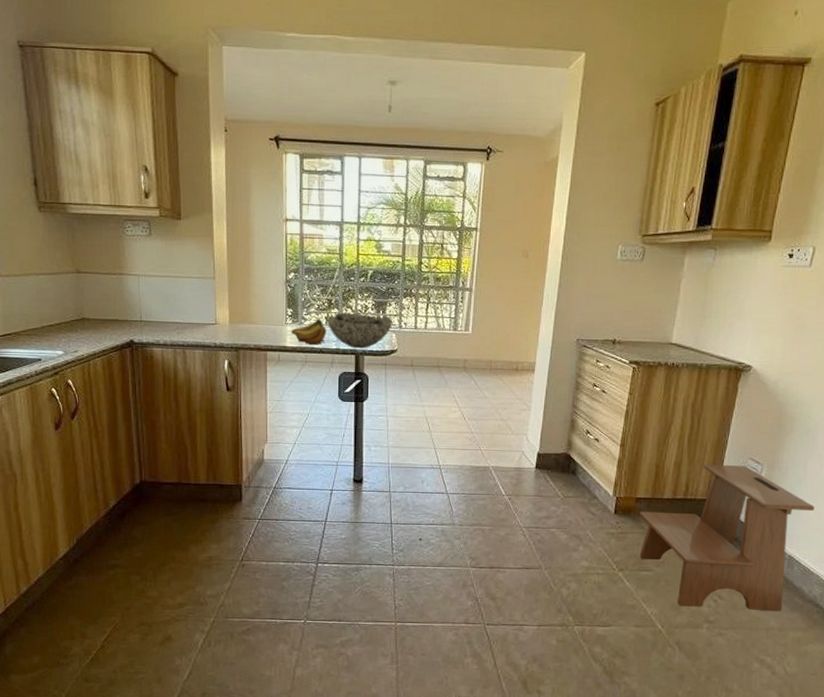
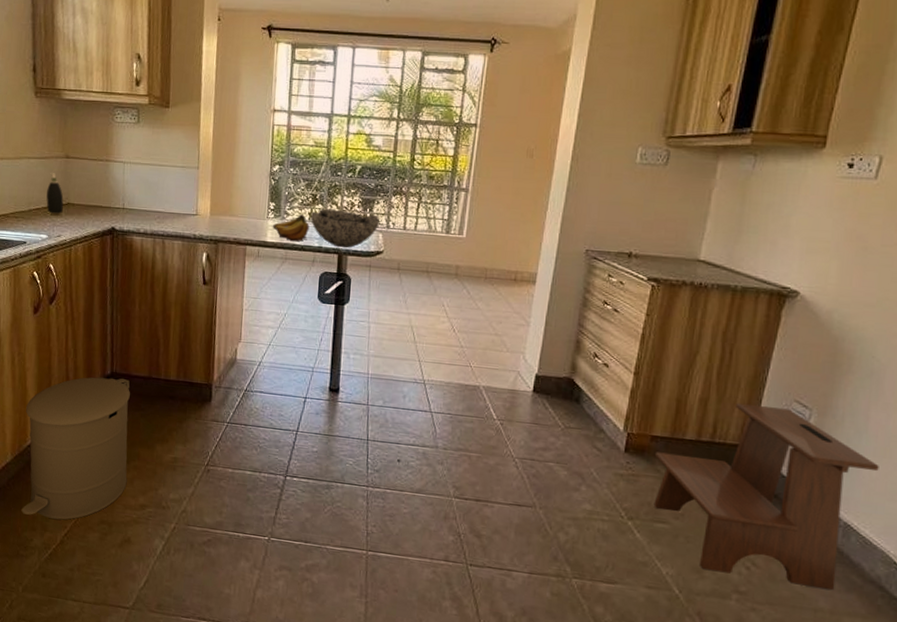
trash can: none [55,485,164,626] -> present [21,377,130,520]
soap dispenser: none [59,288,78,330] -> present [46,173,64,215]

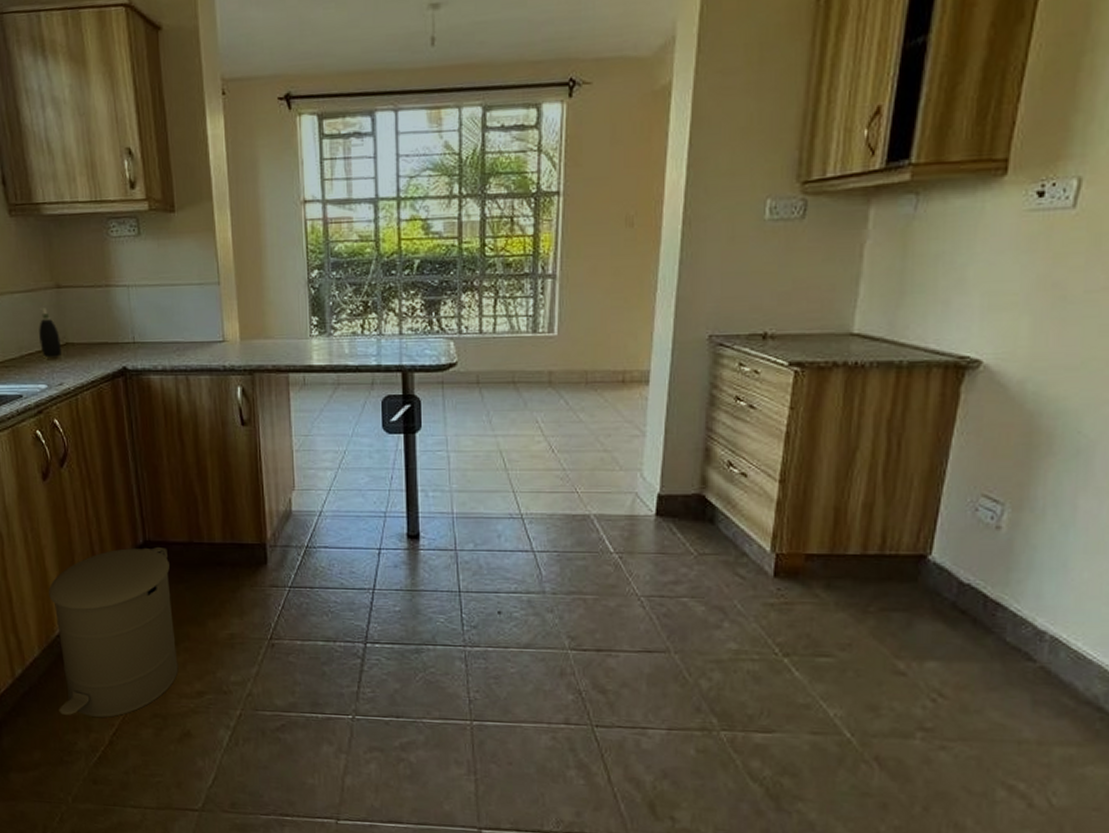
fruit: present [272,214,310,241] -> none [317,327,363,361]
bowl: present [310,208,381,248] -> none [363,316,450,364]
step stool: present [653,402,879,590] -> none [811,504,1092,716]

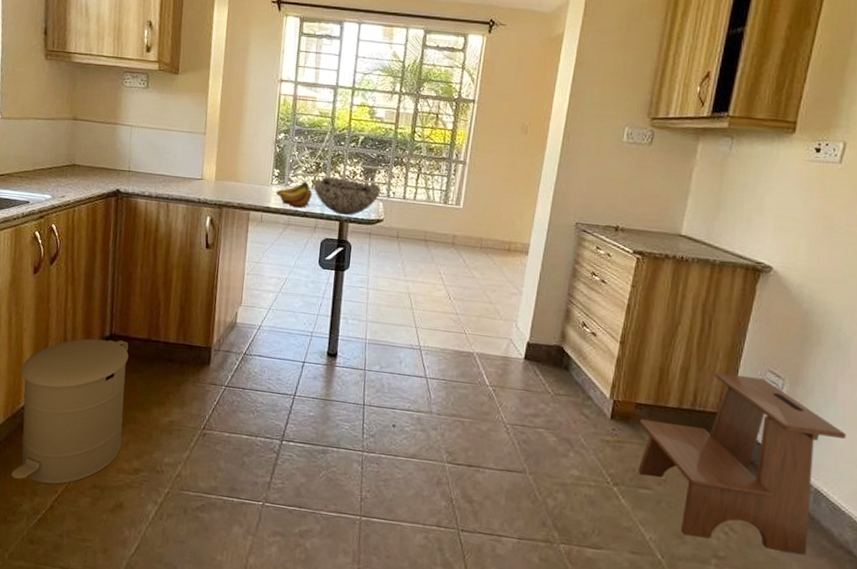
soap dispenser: present [39,308,61,359] -> none [51,134,70,175]
fruit: none [317,327,363,361] -> present [275,181,312,208]
bowl: none [363,316,450,364] -> present [313,176,381,216]
step stool: none [811,504,1092,716] -> present [638,372,846,555]

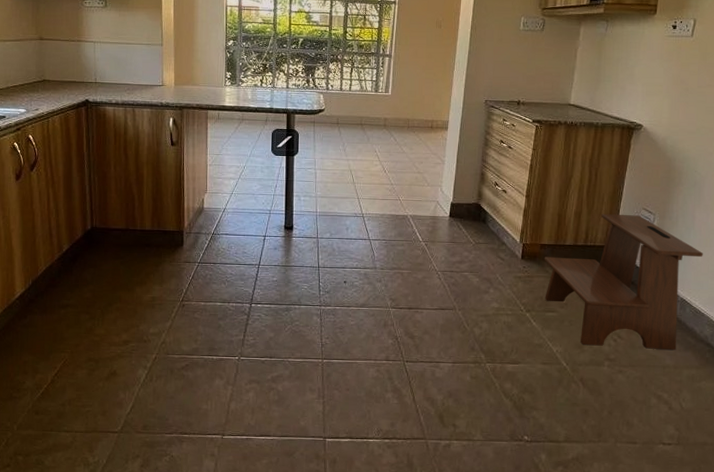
trash can: present [11,338,129,485] -> none [13,231,111,362]
fruit: present [275,181,312,208] -> none [229,81,262,104]
bowl: present [313,176,381,216] -> none [262,75,321,108]

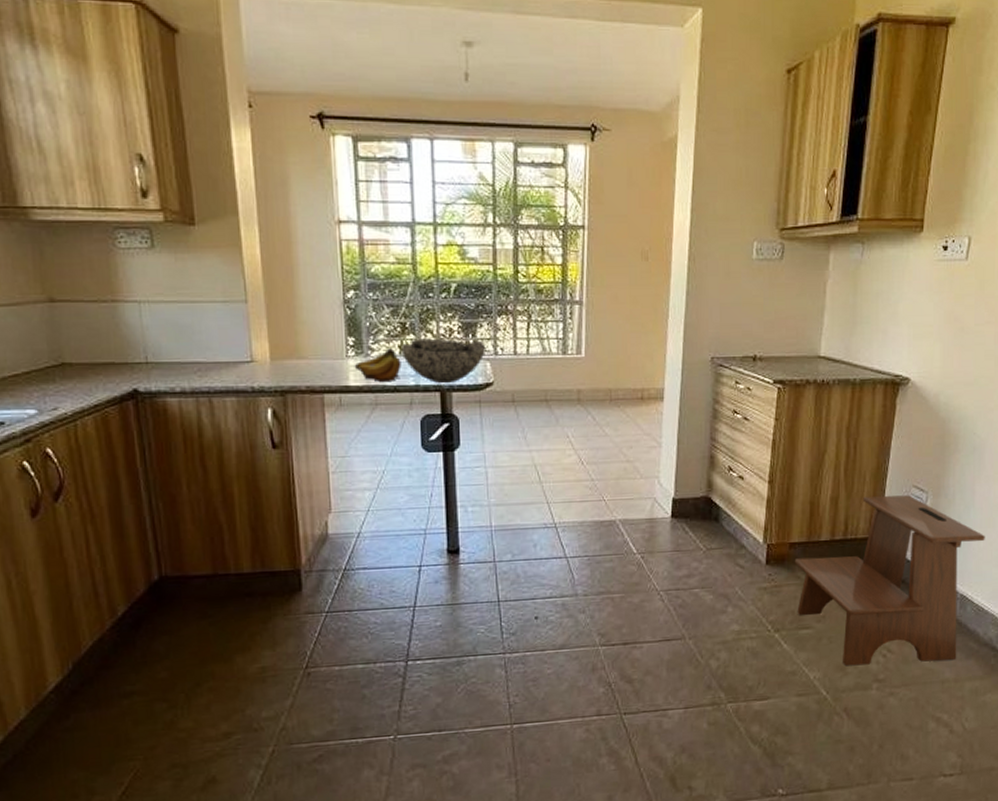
fruit: none [229,81,262,104] -> present [354,348,402,382]
bowl: none [262,75,321,108] -> present [401,338,487,384]

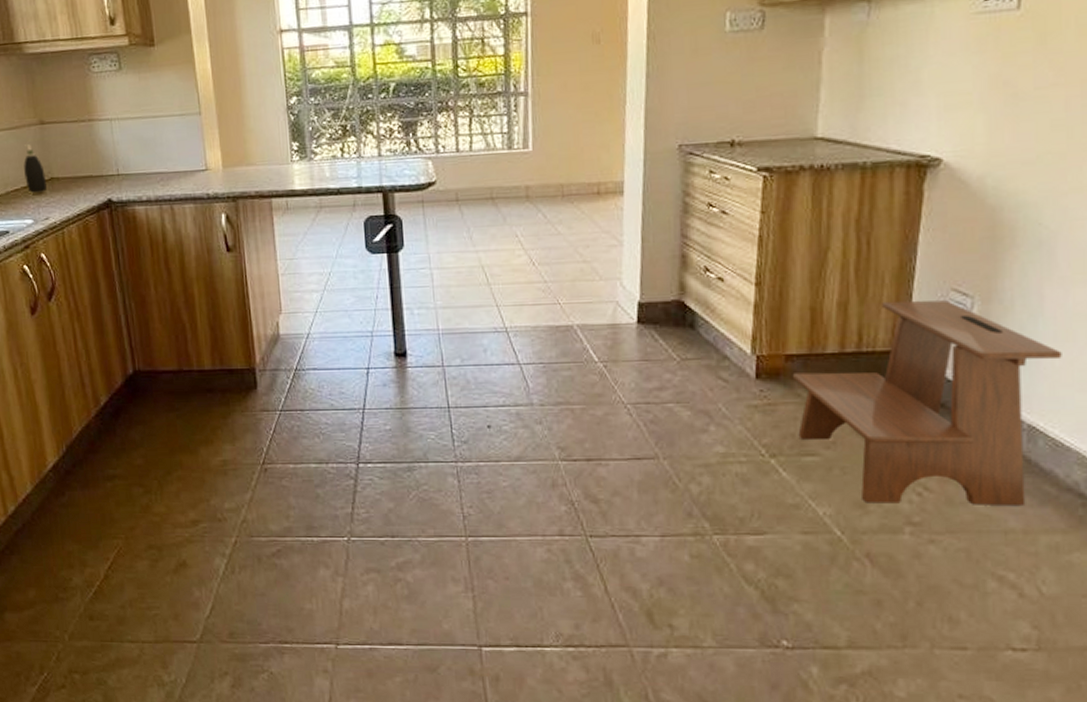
soap dispenser: none [26,324,56,381] -> present [23,144,47,194]
fruit: present [354,348,402,382] -> none [299,151,344,185]
bowl: present [401,338,487,384] -> none [342,139,428,185]

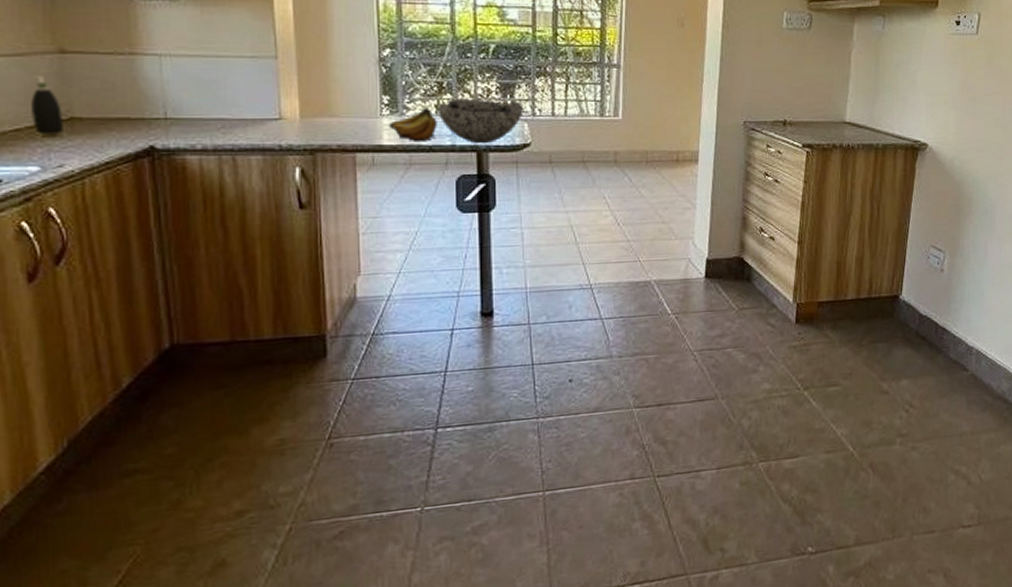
fruit: none [299,151,344,185] -> present [388,107,437,141]
bowl: none [342,139,428,185] -> present [437,98,524,144]
step stool: present [792,300,1062,505] -> none [822,255,997,422]

